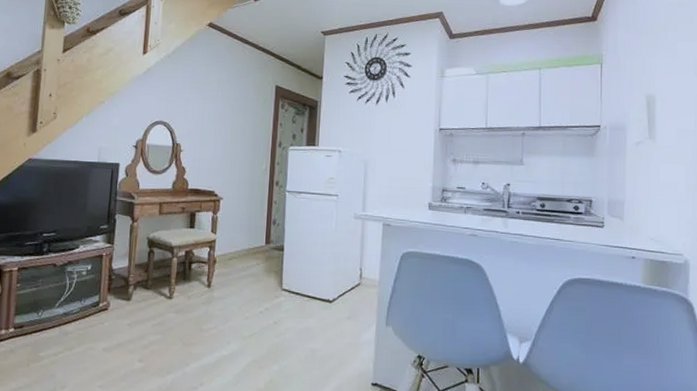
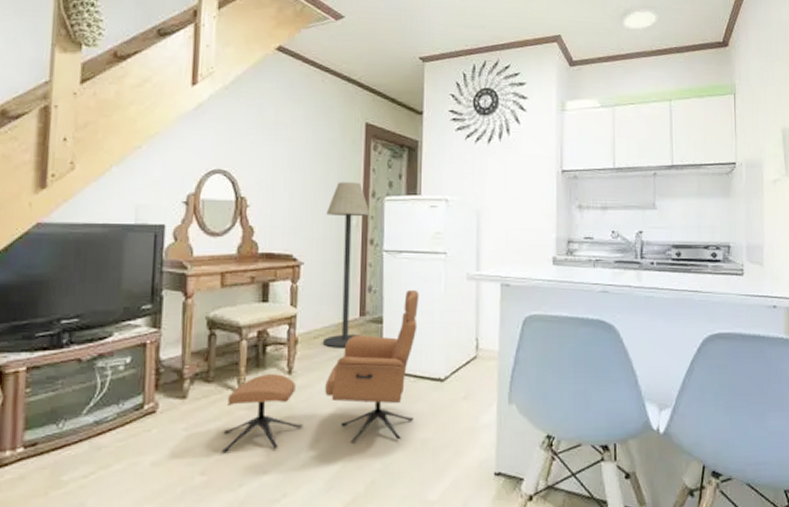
armchair: none [154,224,314,348] -> present [221,289,419,454]
floor lamp: none [235,133,277,269] -> present [322,182,371,348]

